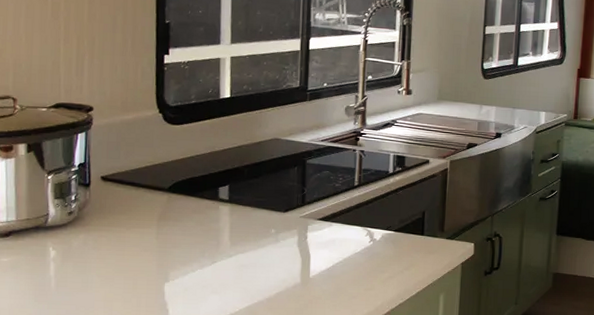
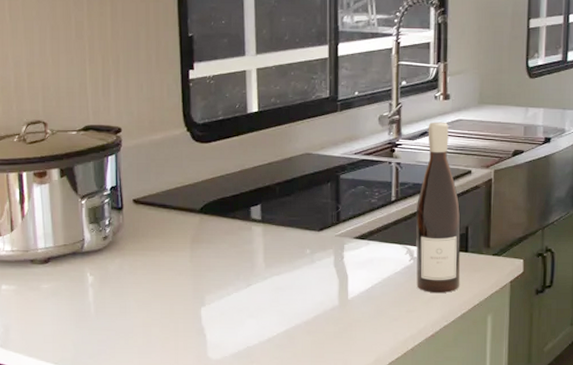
bottle: none [375,114,419,273] -> present [416,122,461,293]

